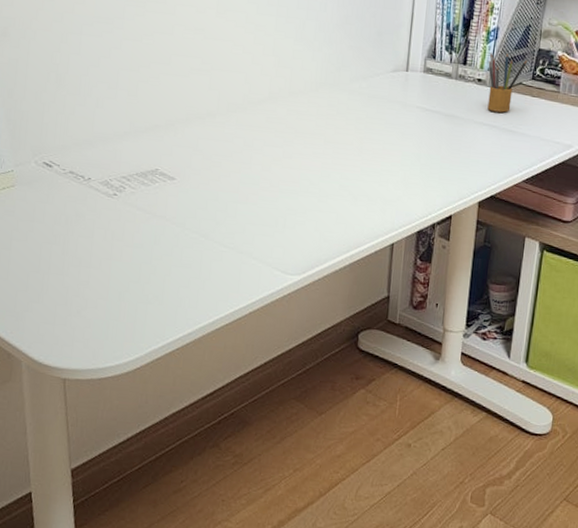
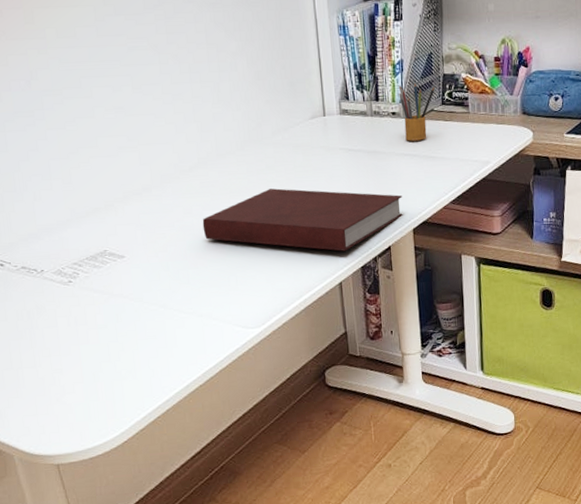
notebook: none [260,135,474,213] -> present [202,188,403,251]

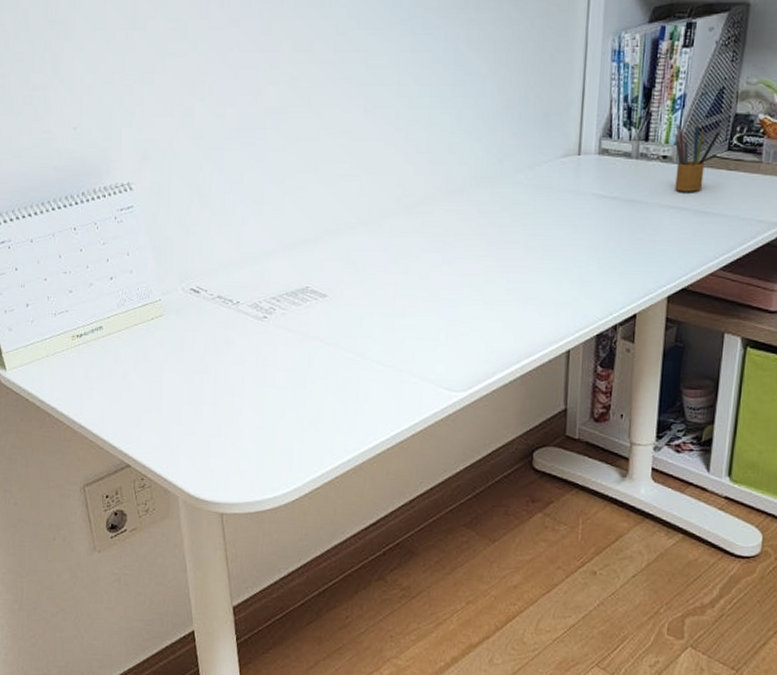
notebook: present [202,188,403,251] -> none [418,234,661,315]

